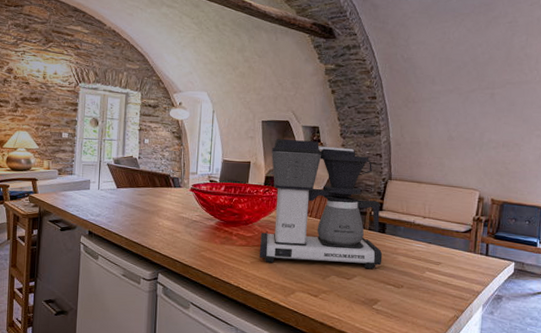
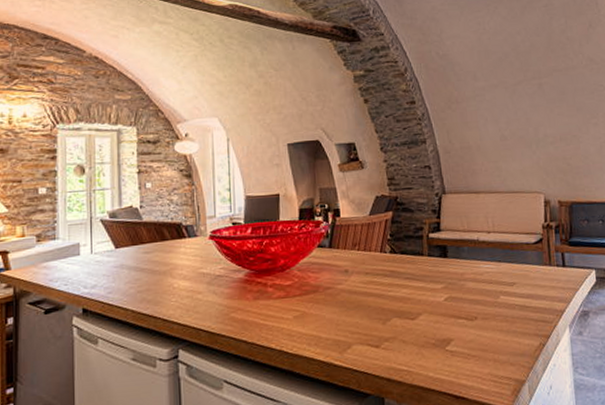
coffee maker: present [260,139,383,269] -> none [302,160,449,314]

